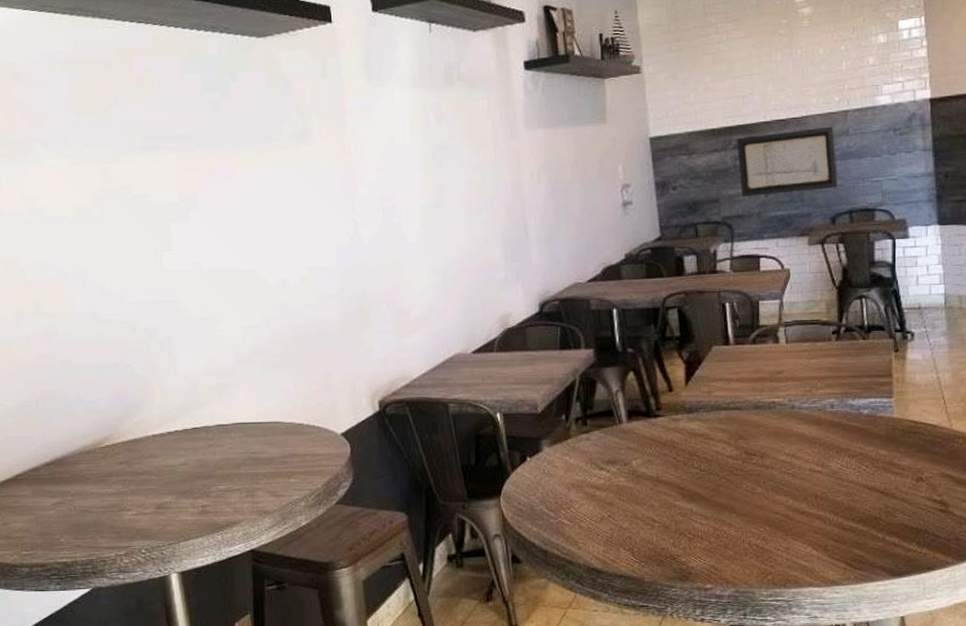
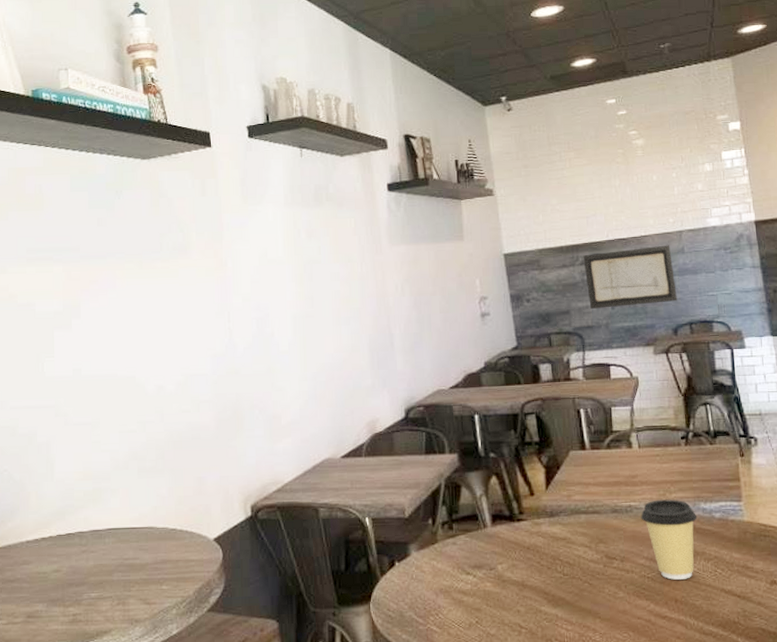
coffee cup: none [784,395,844,476] -> present [640,499,698,580]

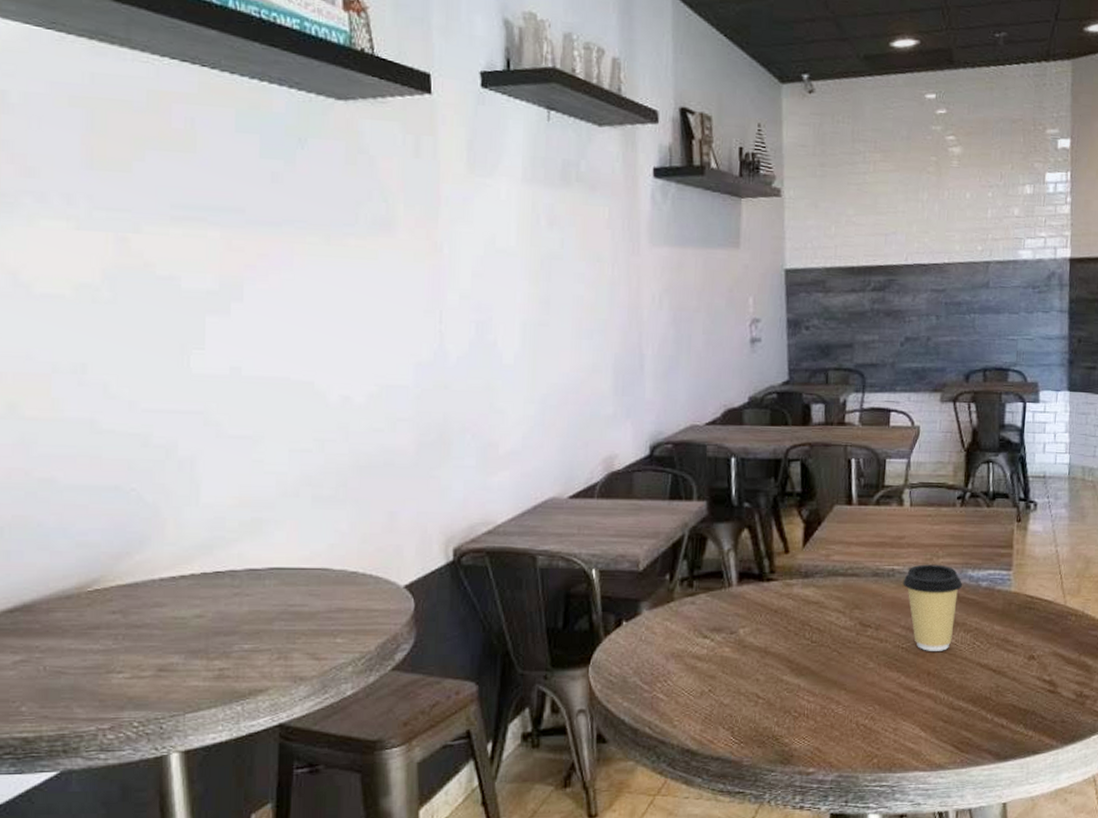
wall art: present [583,245,677,309] -> none [875,276,975,345]

